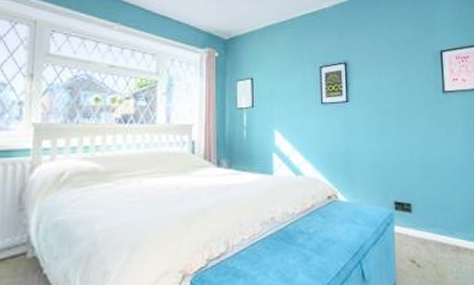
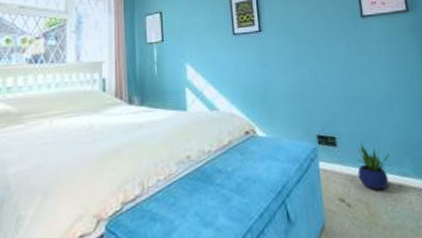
potted plant: none [429,209,458,253] -> present [357,142,389,191]

